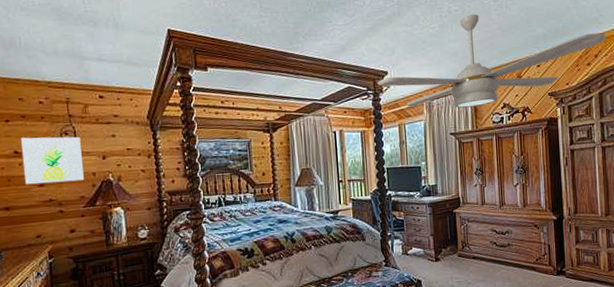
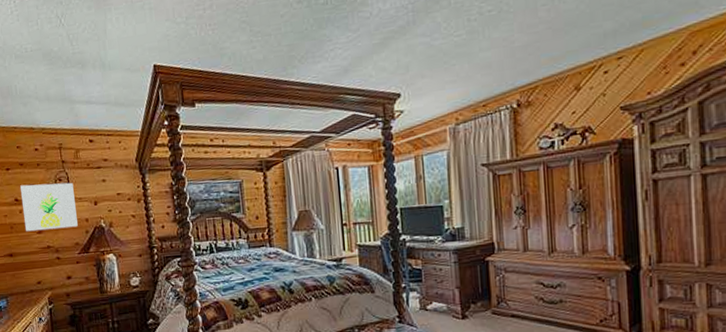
ceiling fan: present [377,14,606,108] -> none [388,13,712,135]

